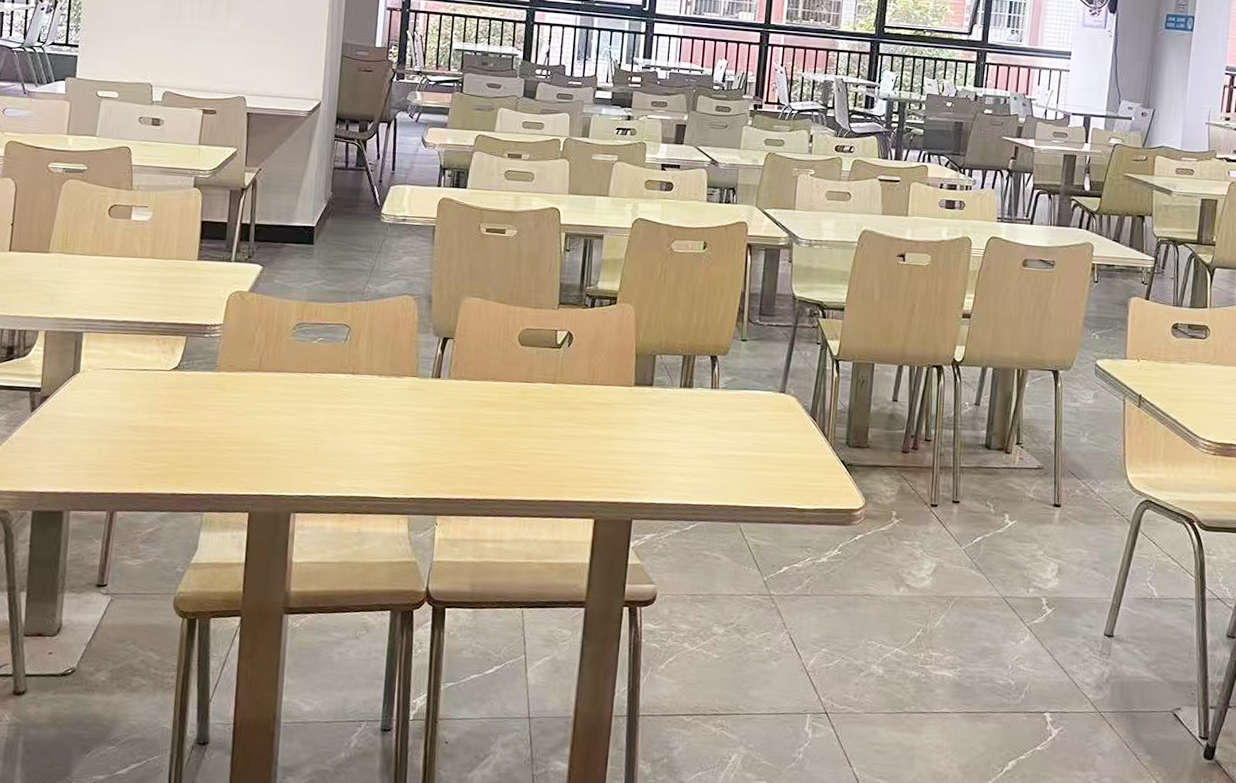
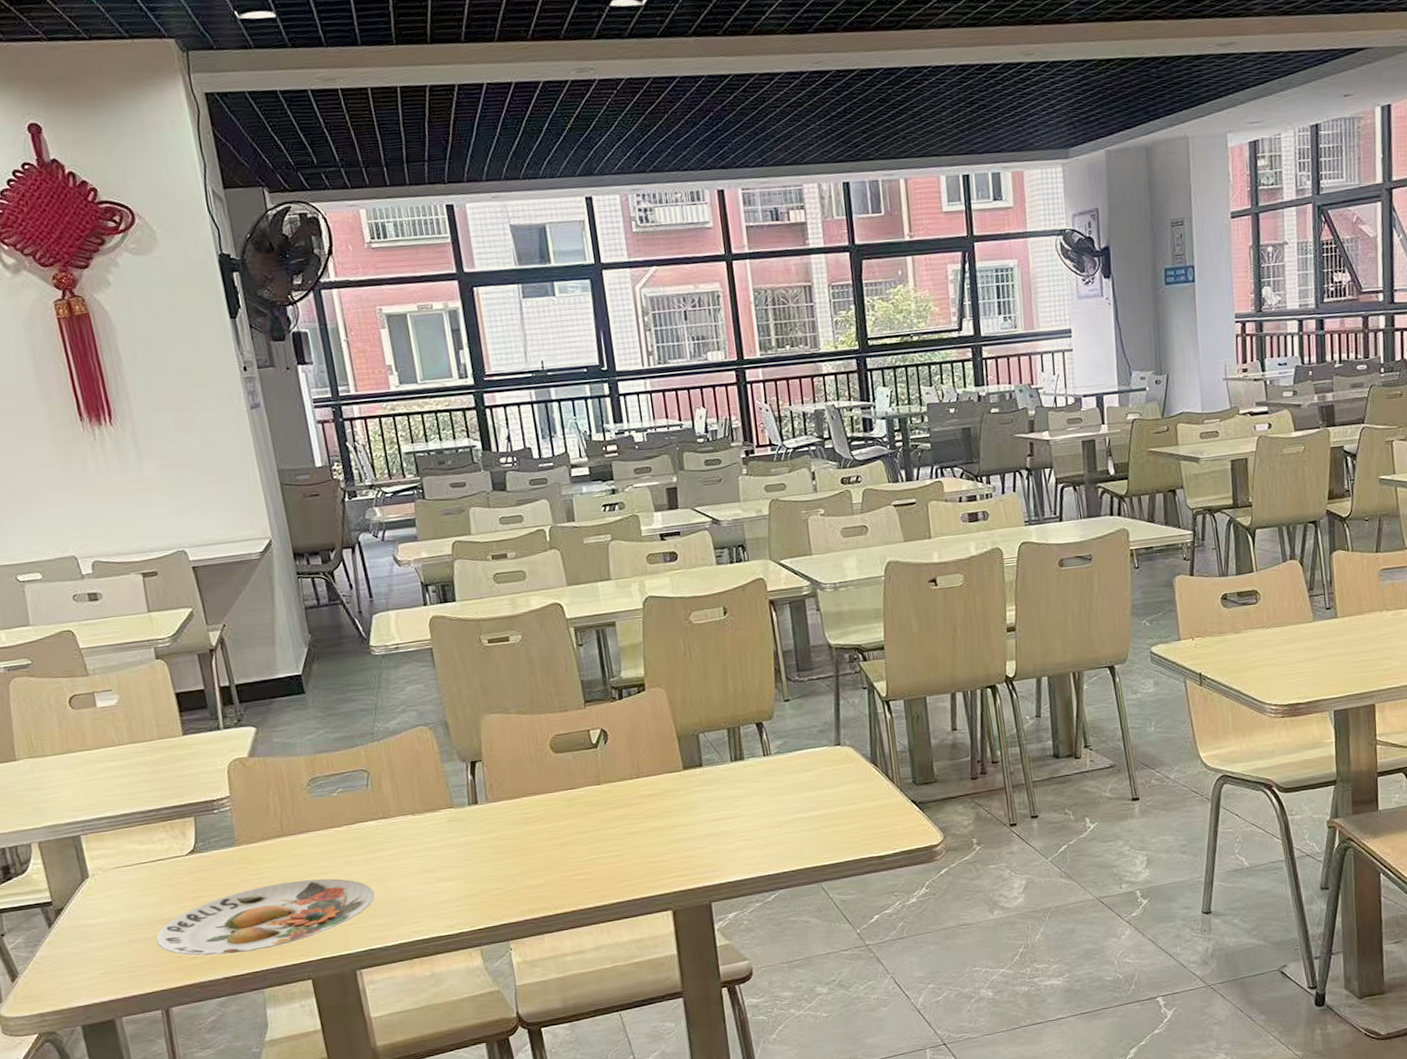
plate: none [121,414,327,475] -> present [156,878,375,956]

